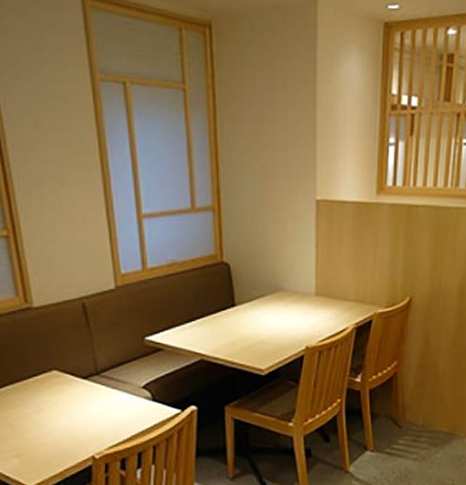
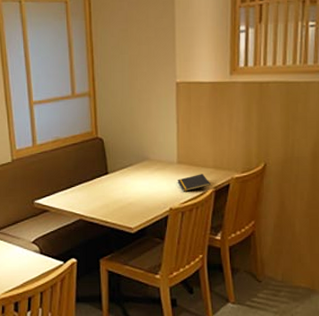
notepad: none [315,308,351,328] -> present [177,174,210,192]

